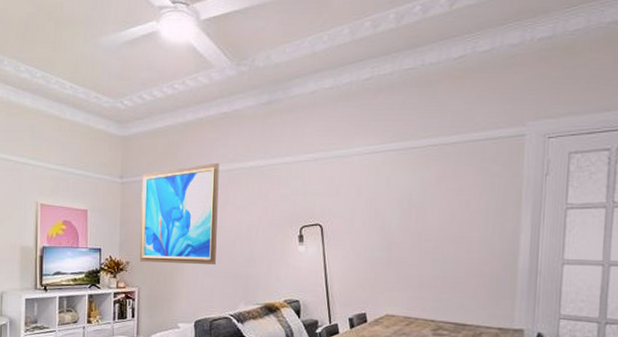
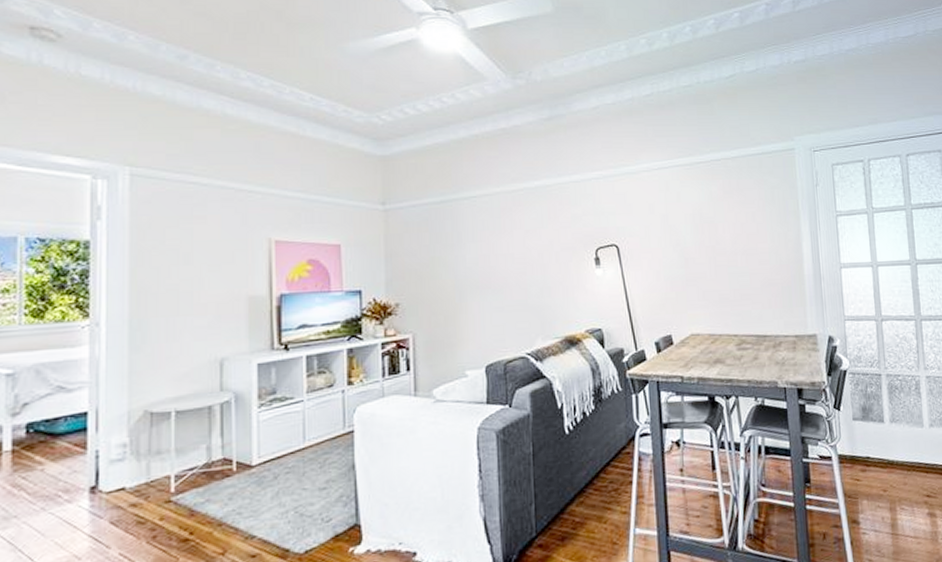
wall art: present [139,162,219,264] -> none [409,183,505,302]

